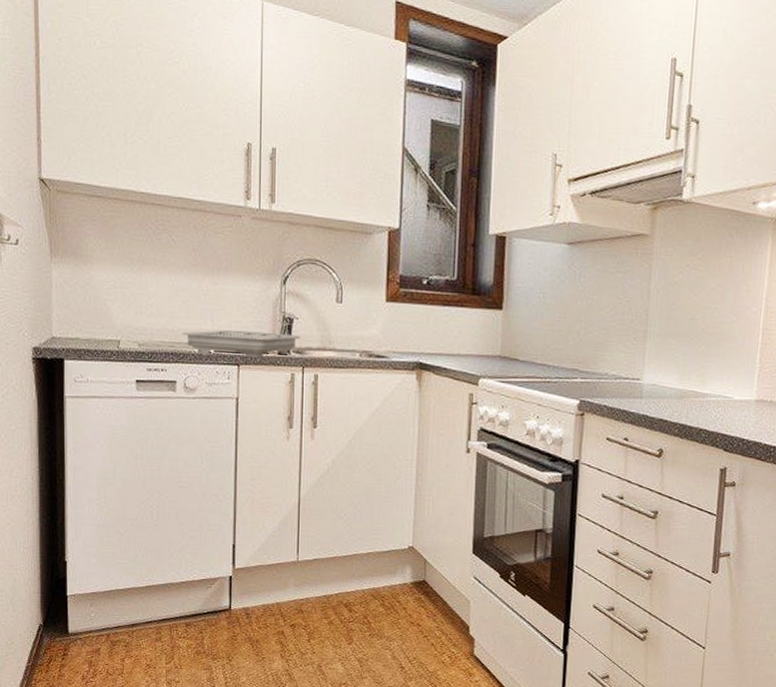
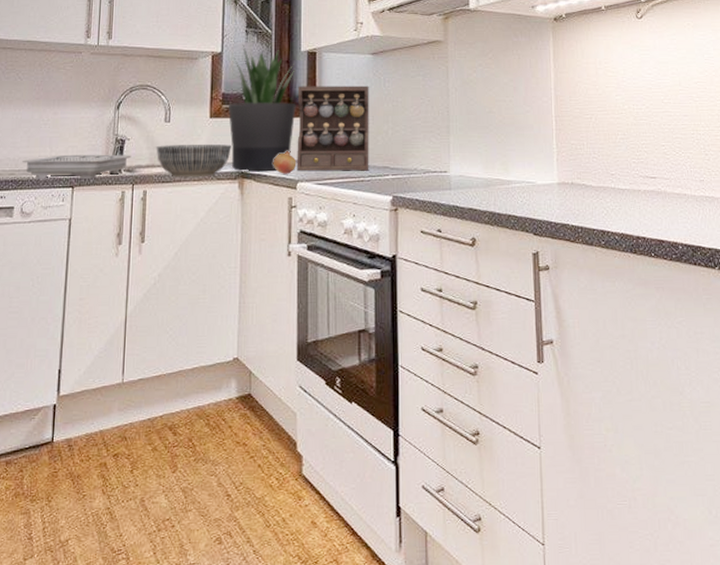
bowl: none [327,327,409,366] -> present [156,144,231,178]
planter: none [406,221,482,365] -> present [228,45,296,172]
fruit: none [454,343,479,369] -> present [273,150,297,174]
spice rack: none [479,274,563,372] -> present [297,85,369,172]

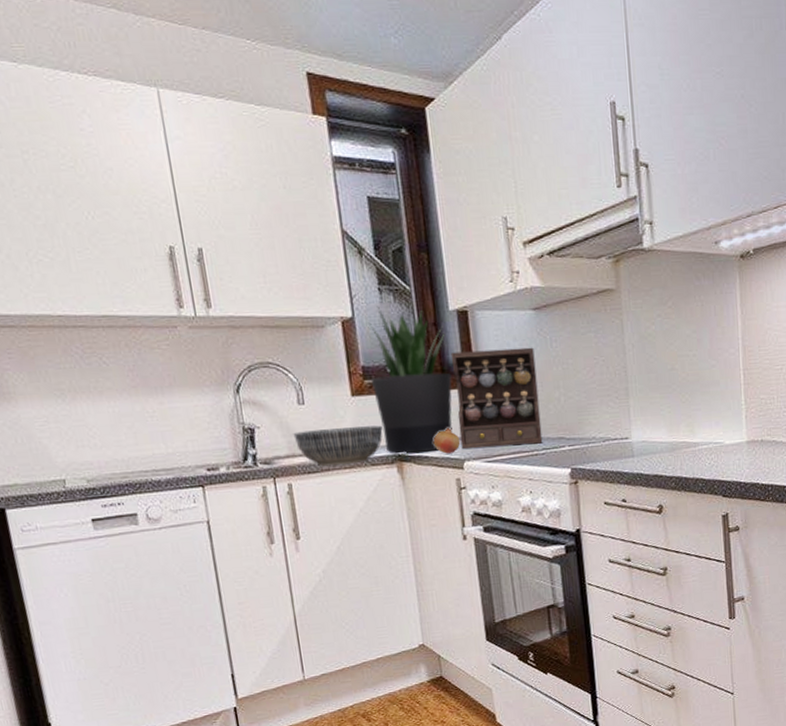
dish rack: present [22,154,132,179] -> none [134,445,266,481]

